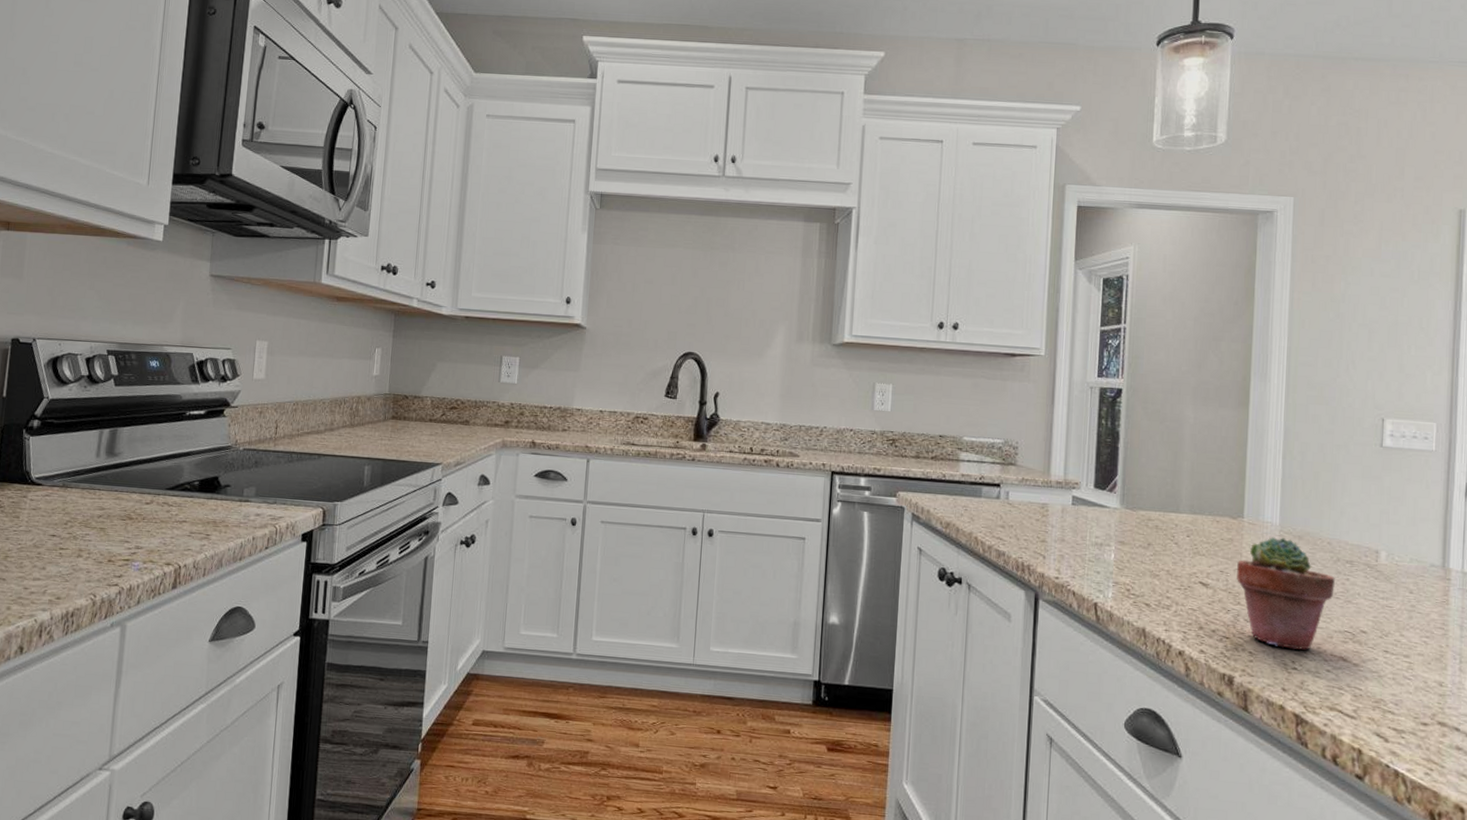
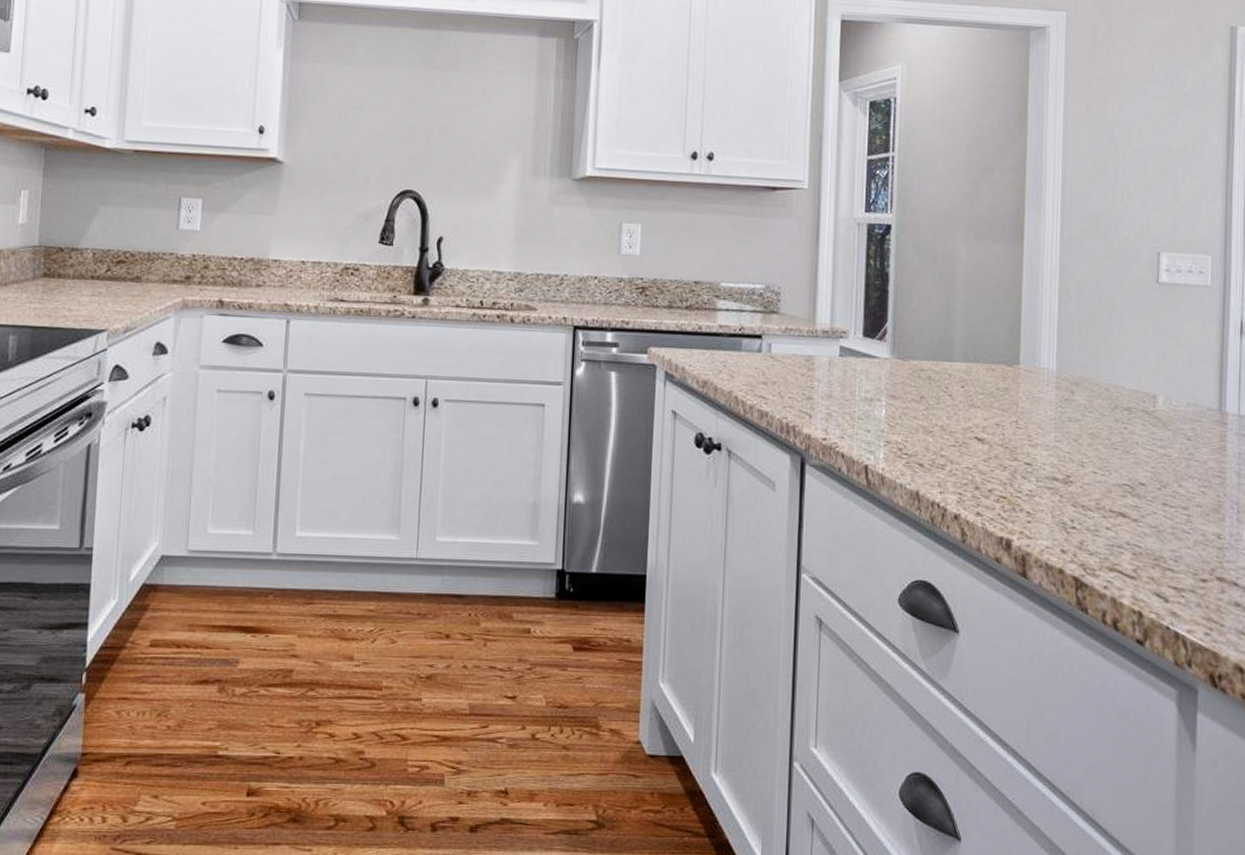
potted succulent: present [1237,537,1335,650] -> none [1013,385,1113,507]

